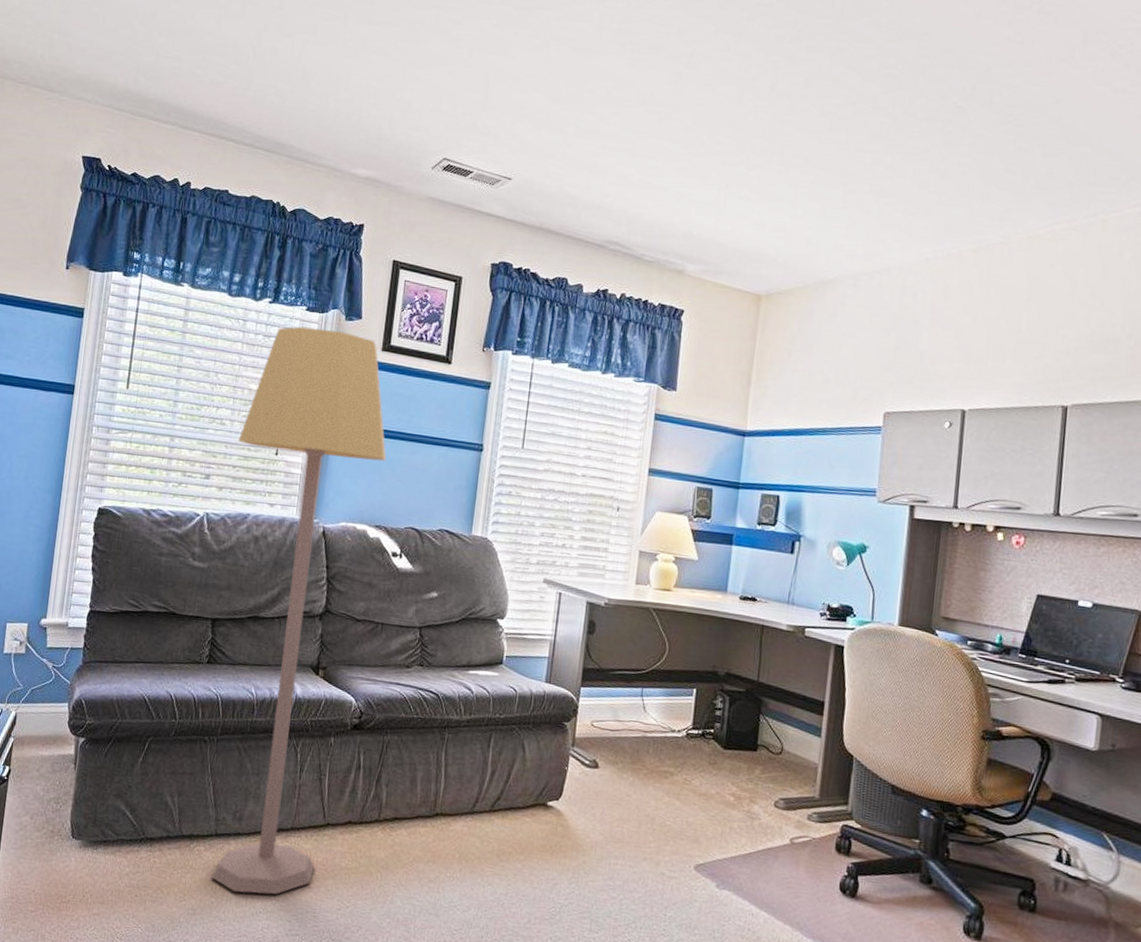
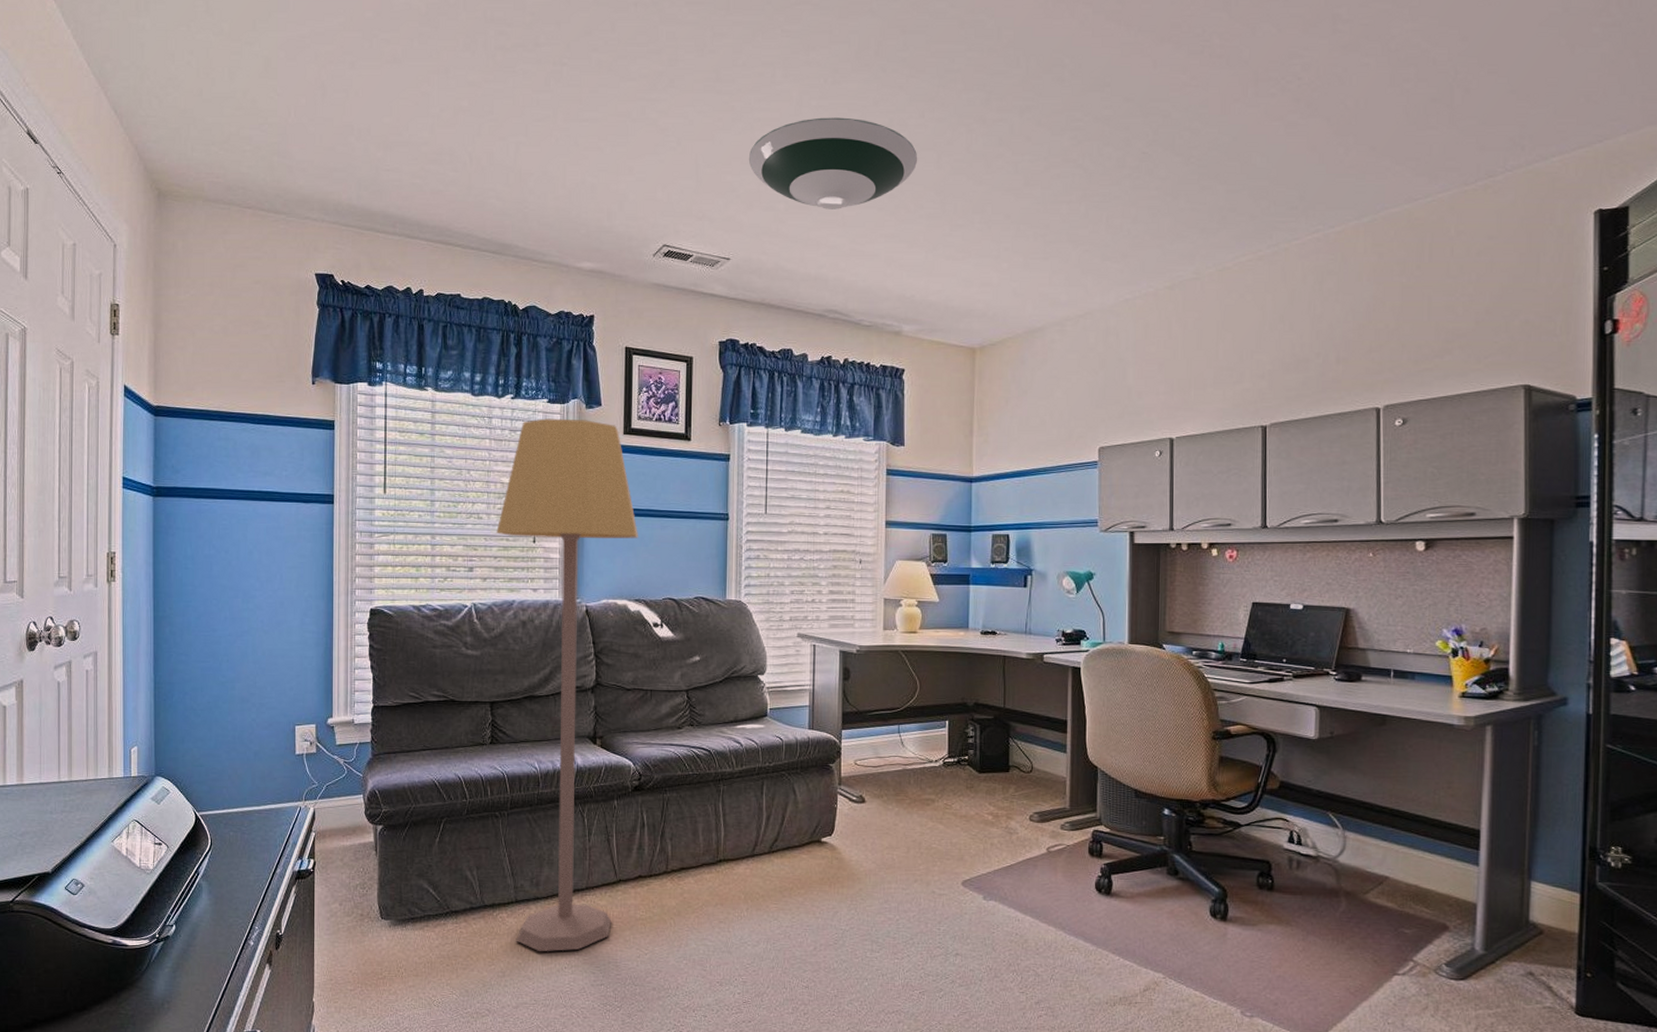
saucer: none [541,41,719,138] -> present [748,117,918,209]

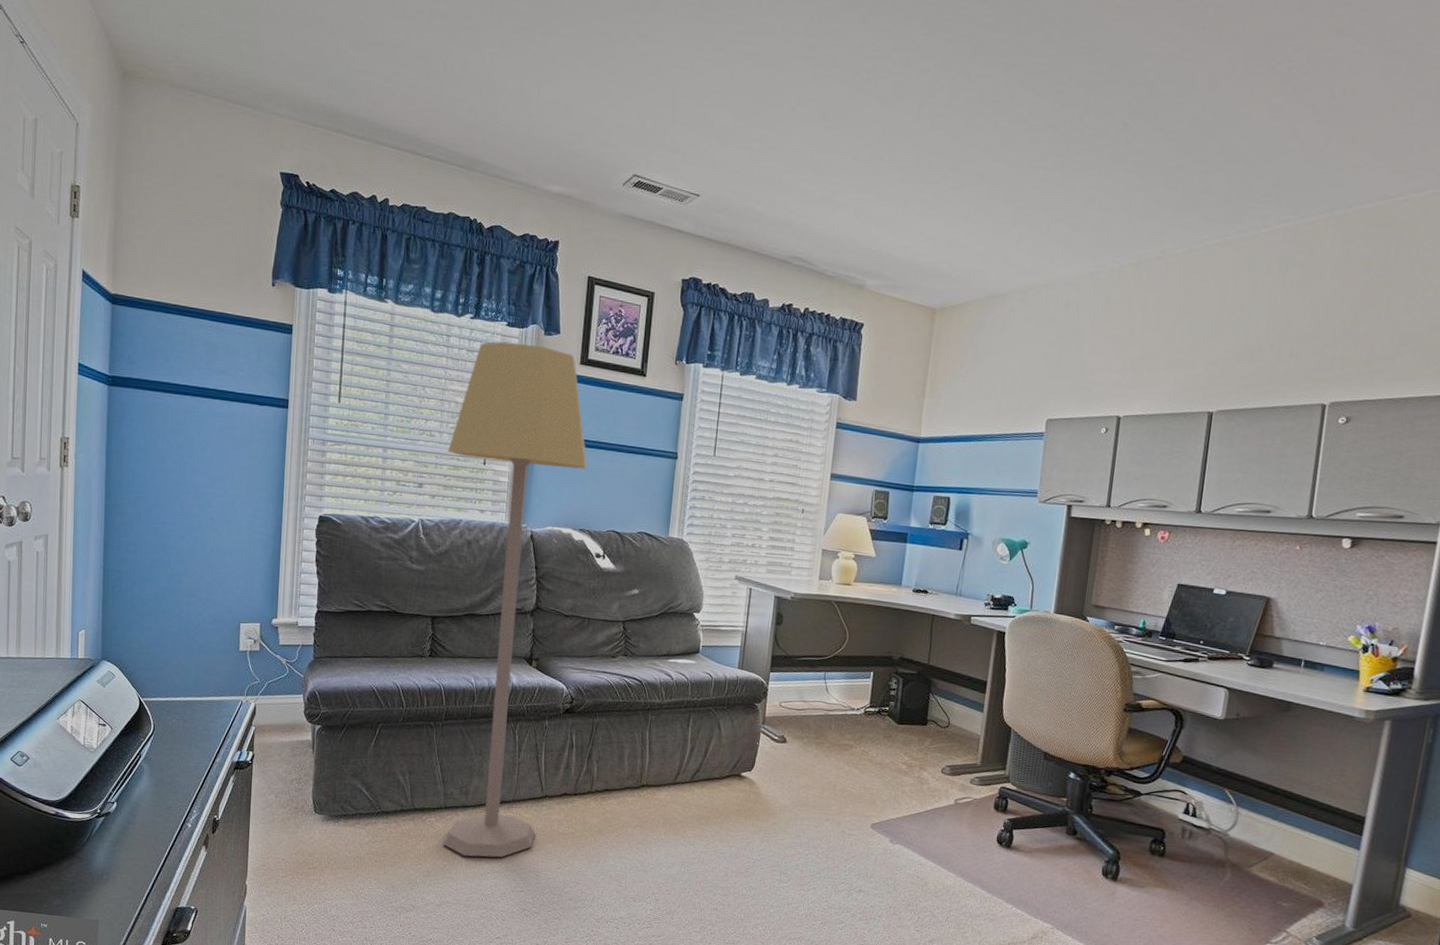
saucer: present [748,117,918,209] -> none [726,56,898,154]

